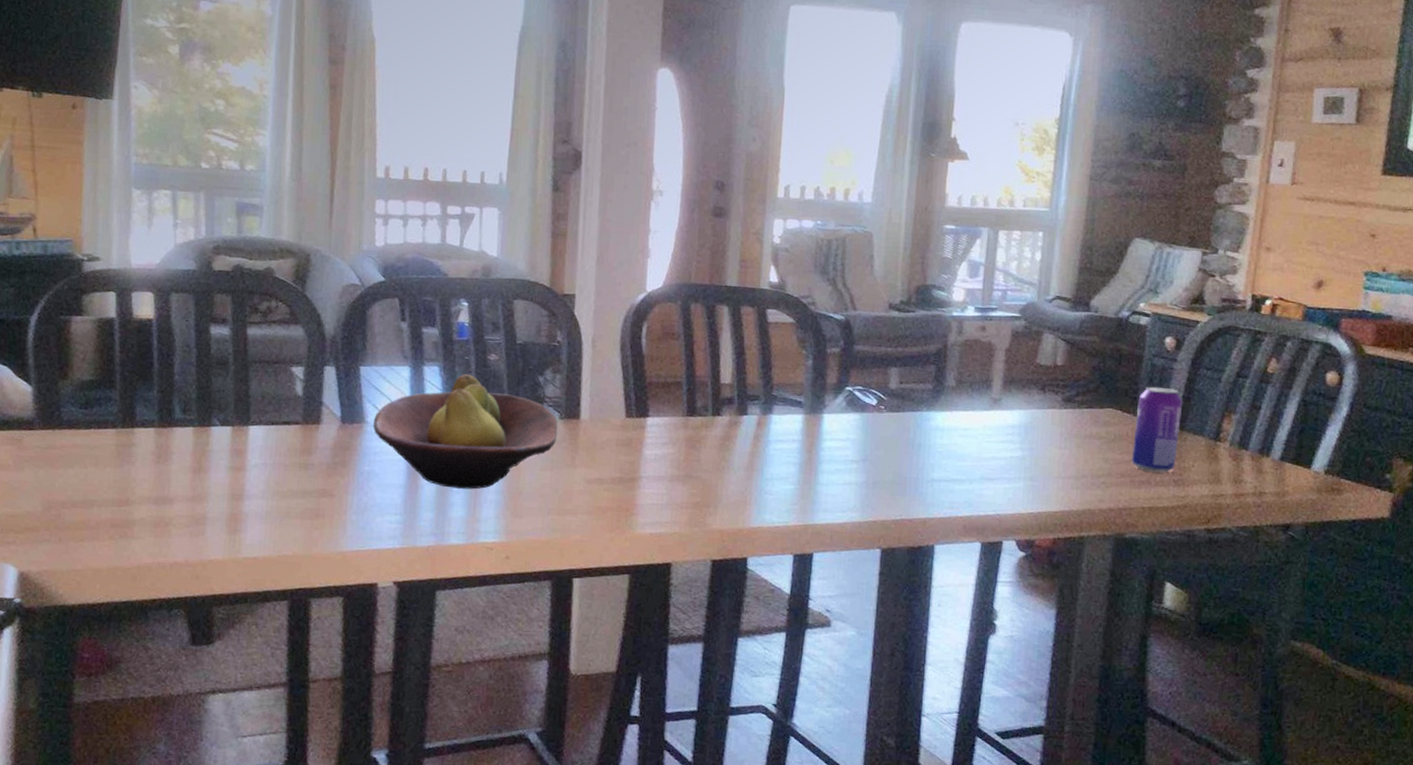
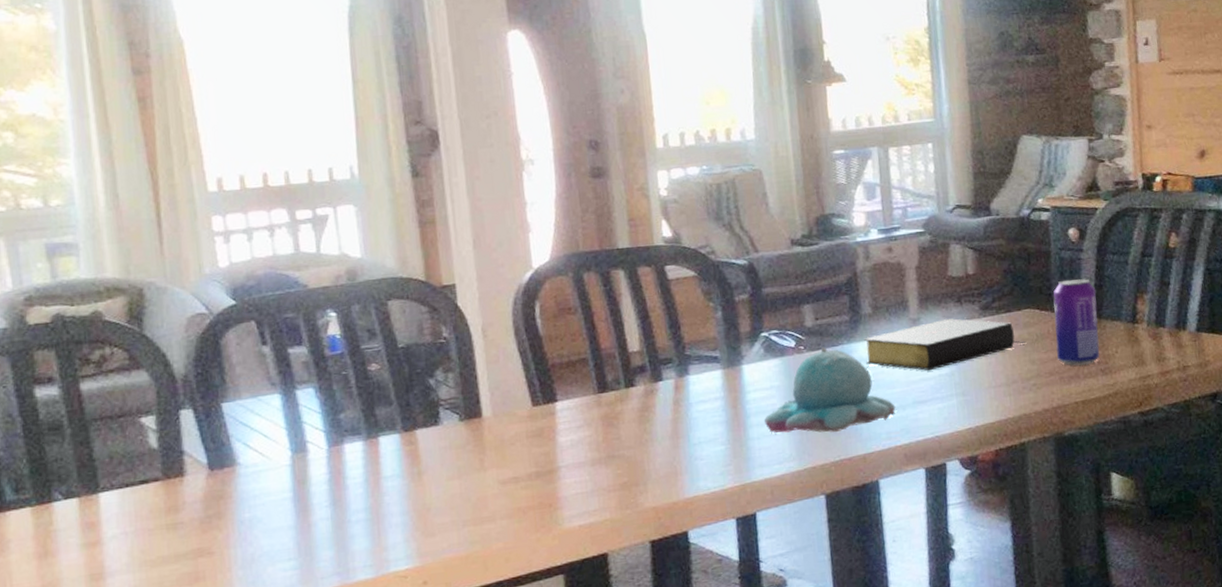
fruit bowl: present [372,374,558,489] -> none [246,390,460,519]
candle: none [835,410,963,492] -> present [764,347,896,433]
bible: none [942,404,1102,451] -> present [864,318,1026,371]

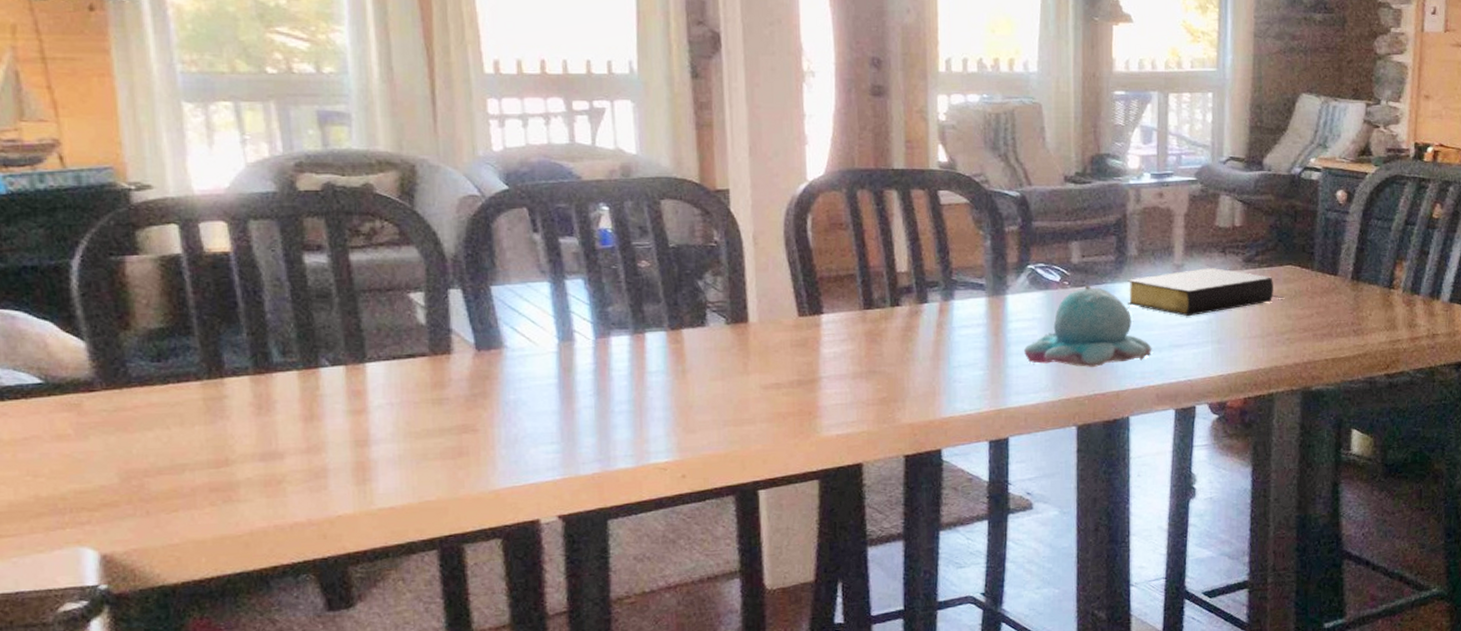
beverage can: present [1053,278,1100,366] -> none [1313,240,1357,325]

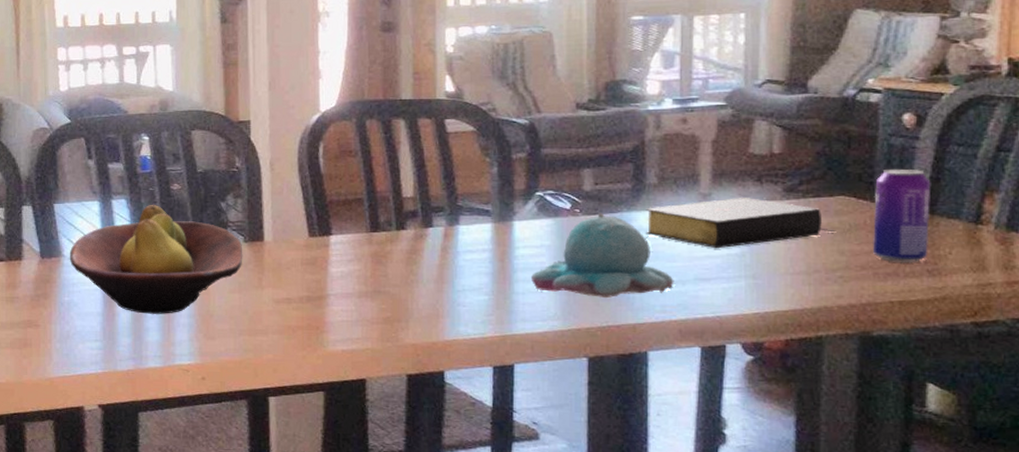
fruit bowl: none [513,285,726,409] -> present [69,205,243,314]
beverage can: none [1313,240,1357,325] -> present [873,168,931,263]

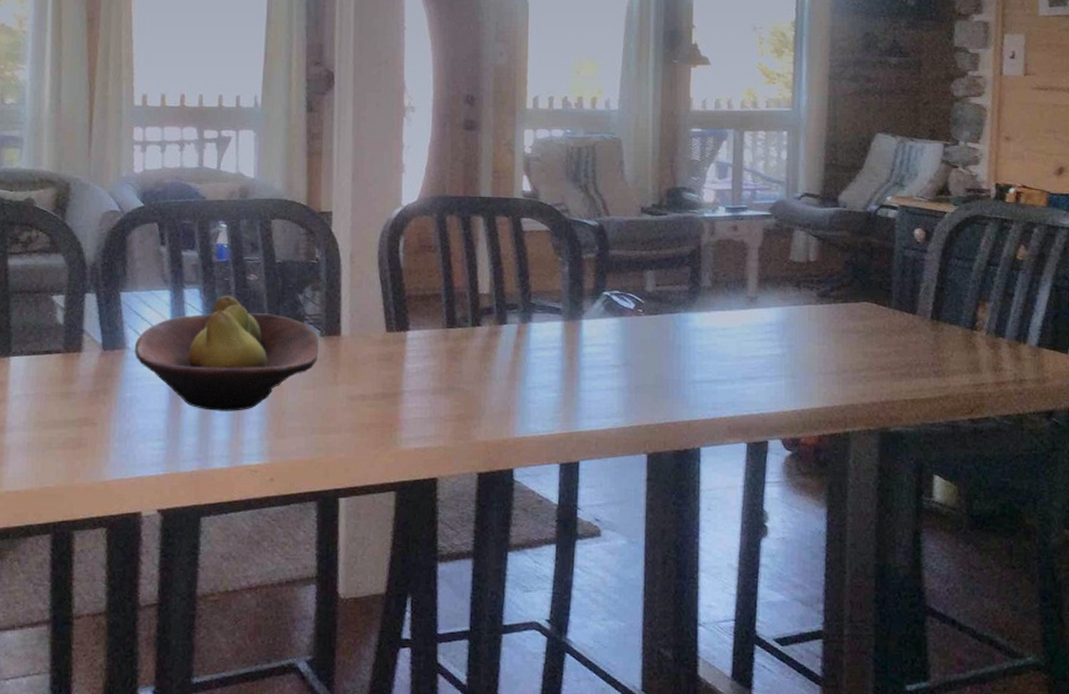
candle: present [531,212,674,298] -> none [597,312,724,395]
bible: present [646,198,835,249] -> none [701,302,860,349]
beverage can: present [873,168,931,263] -> none [891,278,937,365]

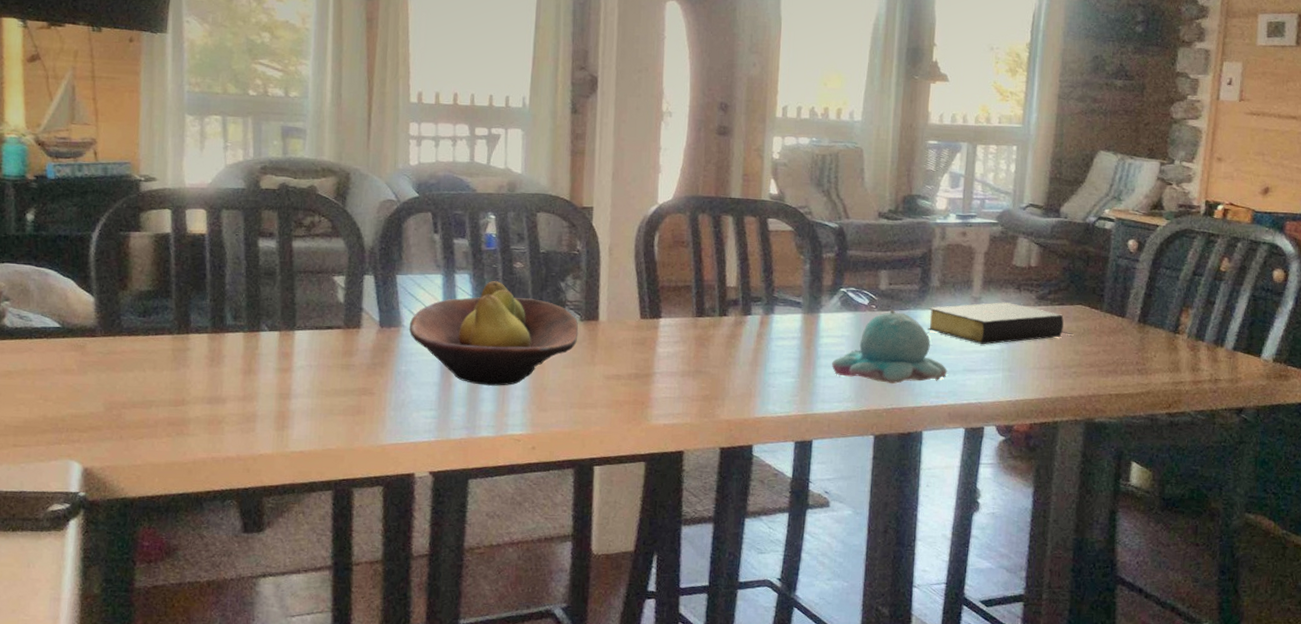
candle: none [597,312,724,395] -> present [832,309,948,384]
bible: none [701,302,860,349] -> present [928,302,1073,345]

